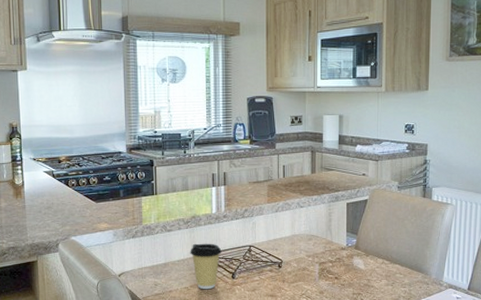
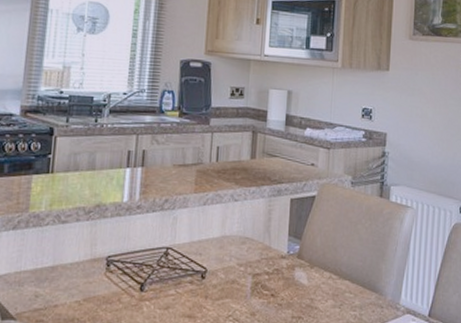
coffee cup: present [190,243,222,290] -> none [88,241,131,306]

